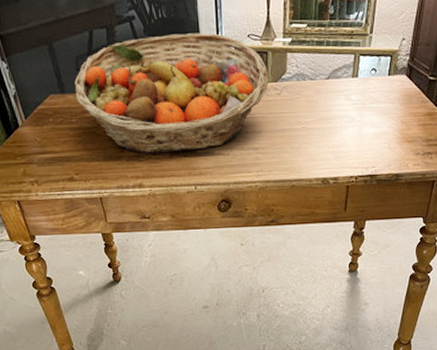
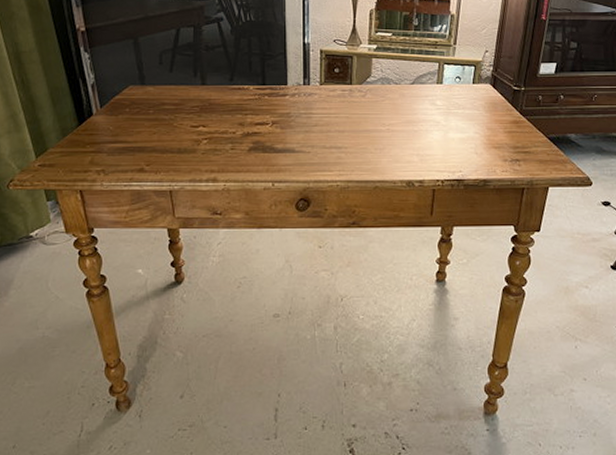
fruit basket: present [75,33,269,154] -> none [155,36,353,148]

